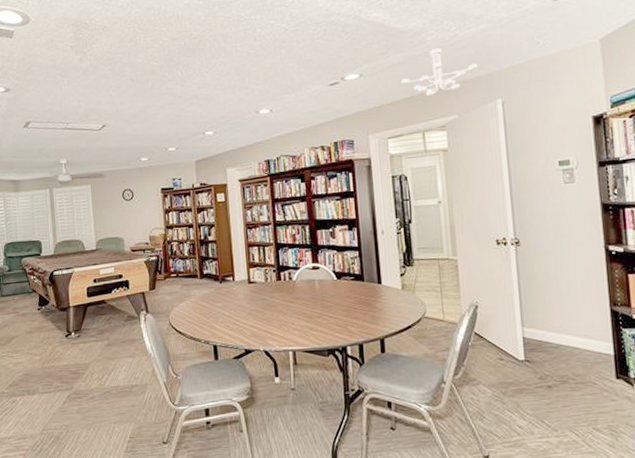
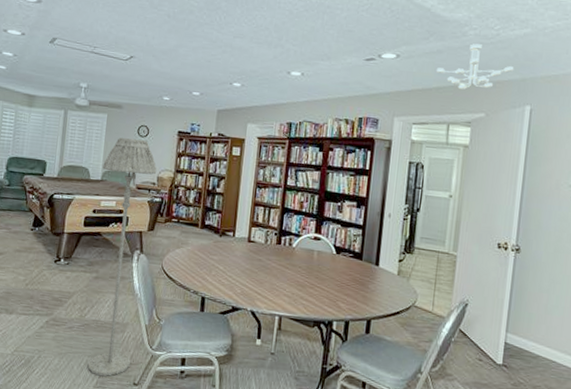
floor lamp: none [95,203,157,441] -> present [87,138,157,377]

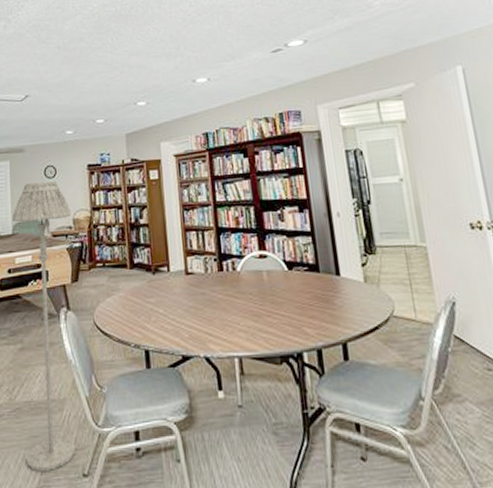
ceiling light fixture: present [437,44,514,90] -> none [350,13,433,62]

